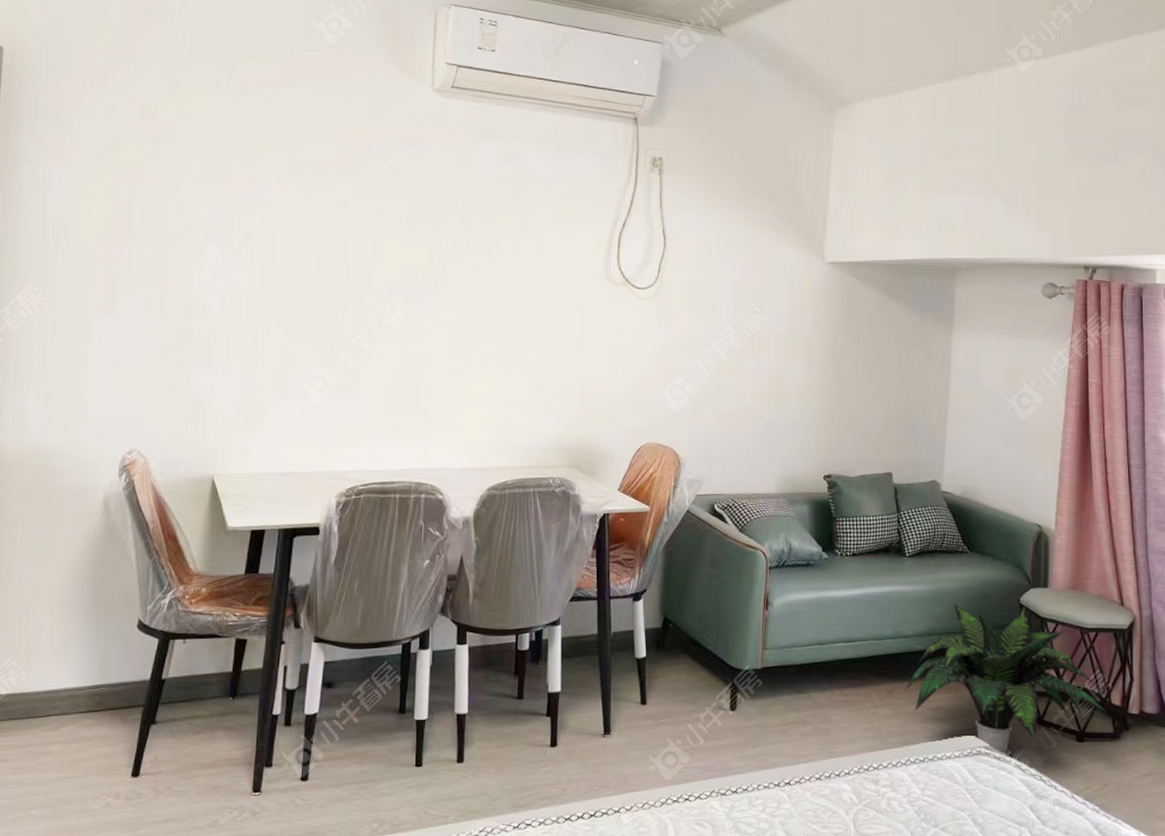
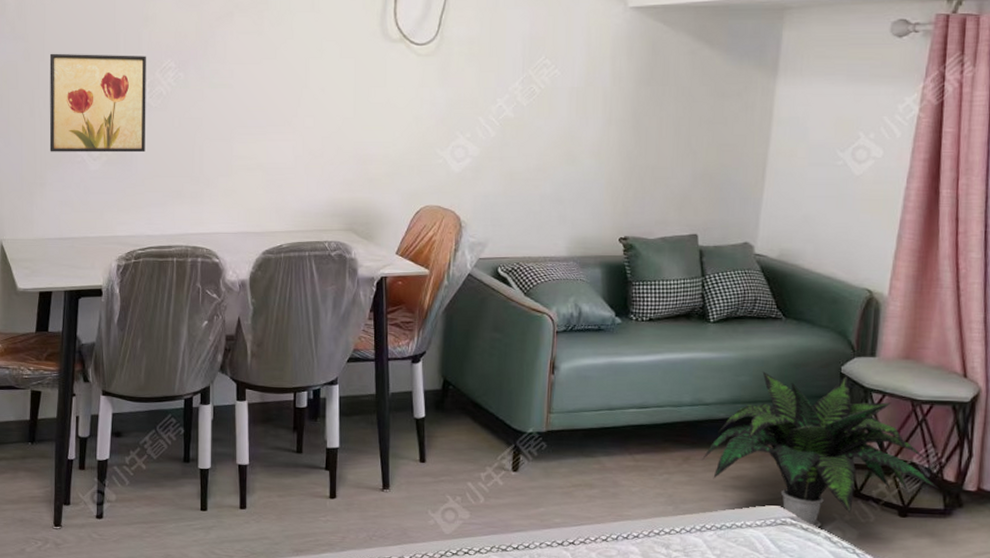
wall art: none [271,283,376,386] -> present [49,53,146,153]

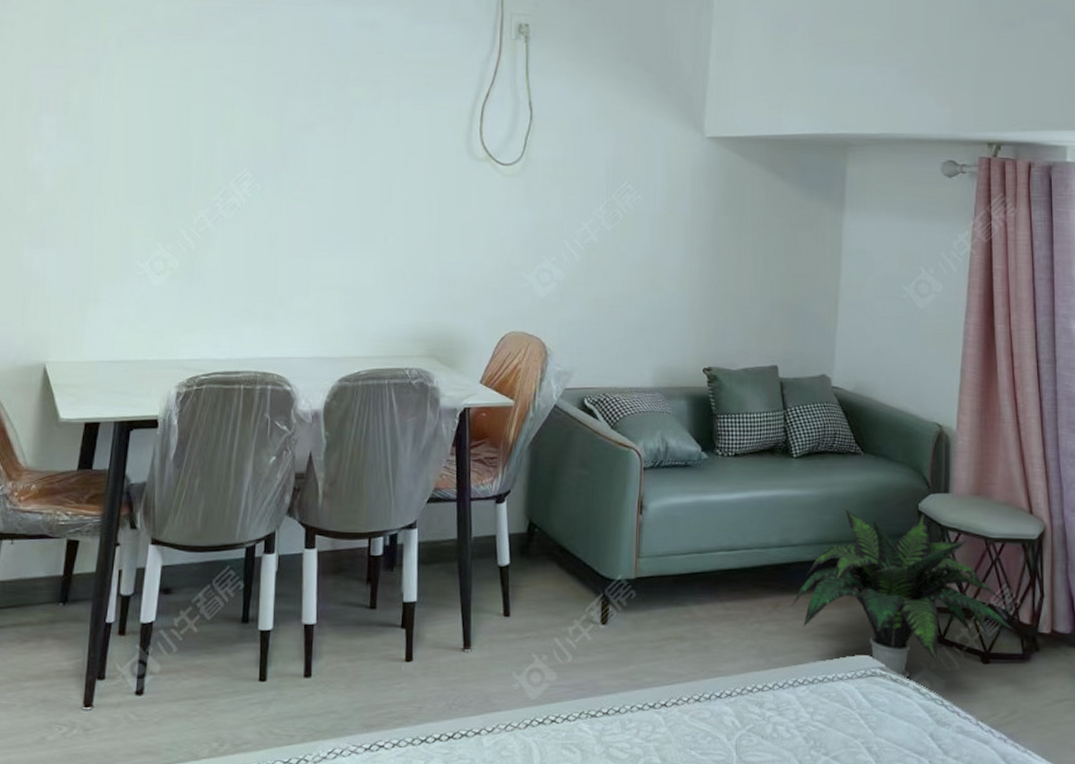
wall art: present [49,53,146,153] -> none [107,157,221,268]

